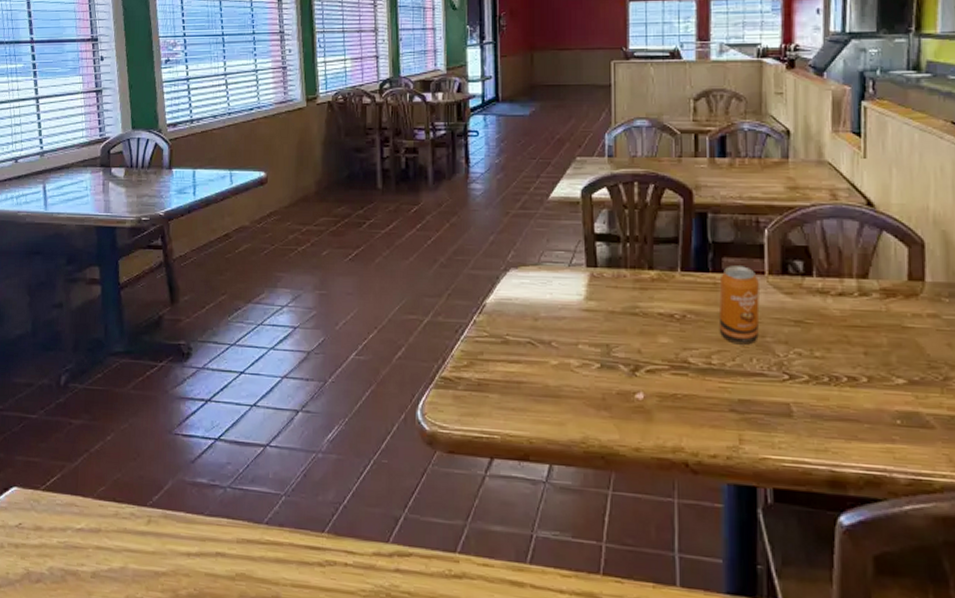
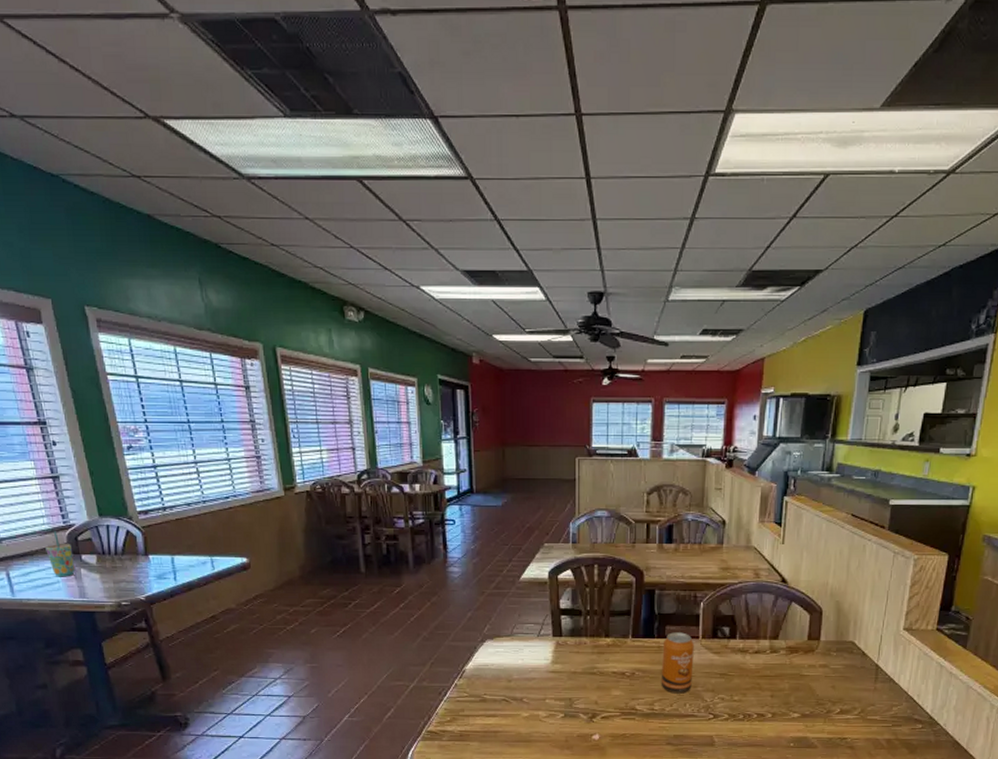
cup: none [80,144,105,191] -> present [45,531,75,577]

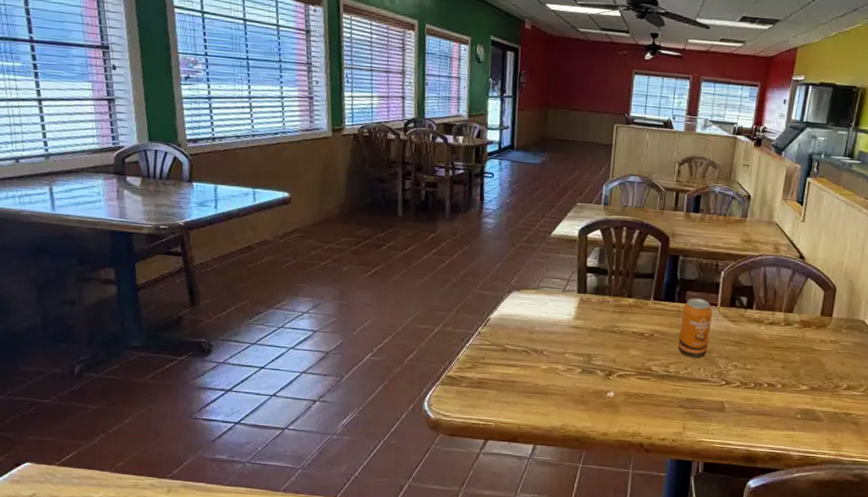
cup: present [45,531,75,577] -> none [92,151,119,197]

